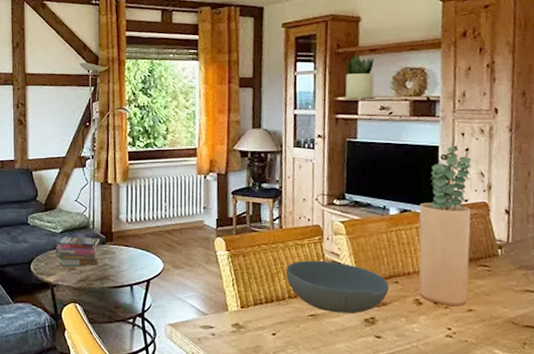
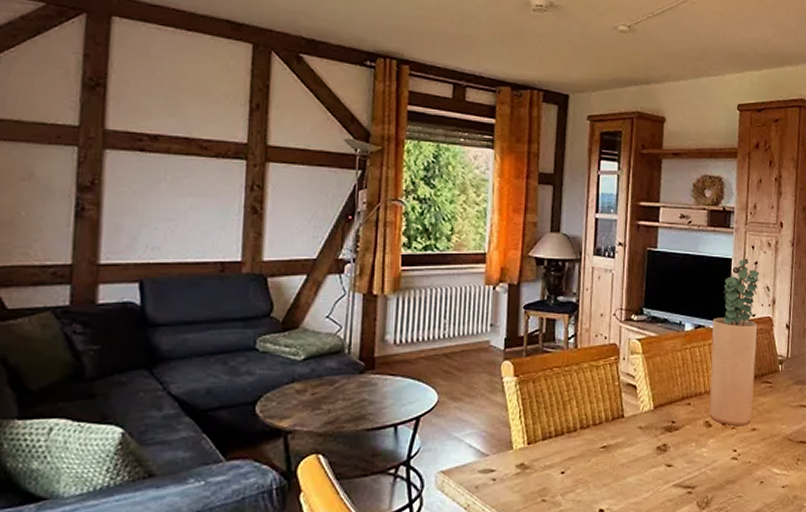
books: present [55,236,100,266] -> none [294,364,357,405]
bowl: present [286,260,389,313] -> none [579,383,682,442]
planter: present [342,54,376,101] -> none [644,157,677,207]

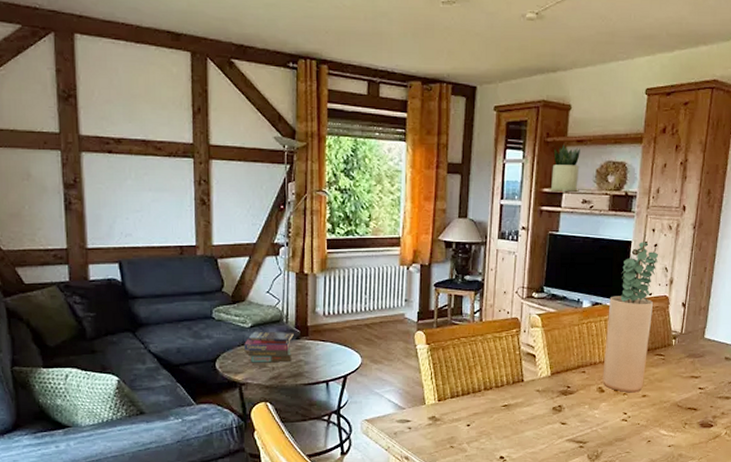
books: none [294,364,357,405] -> present [244,331,294,363]
planter: none [644,157,677,207] -> present [548,144,580,193]

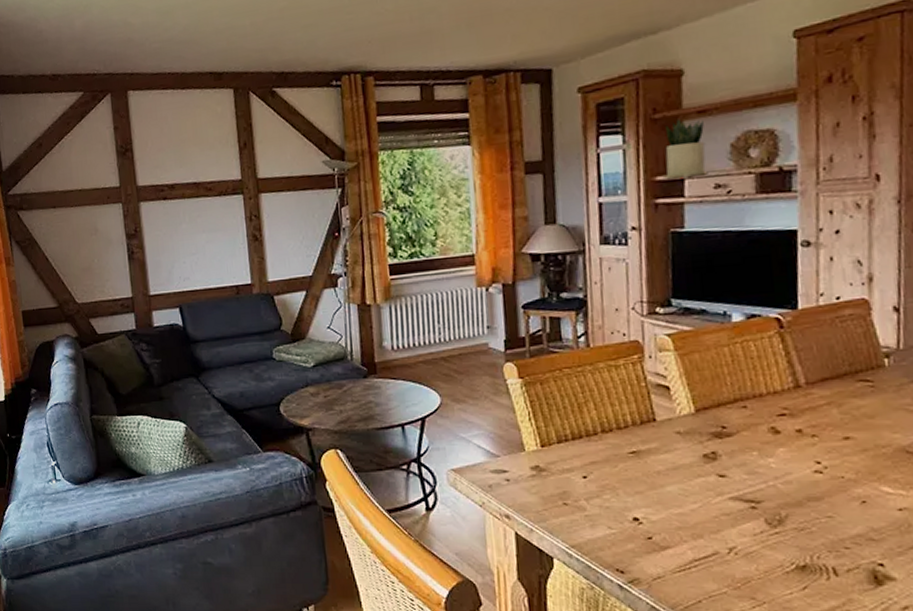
books: present [244,331,294,363] -> none [308,370,361,406]
vase: present [602,234,659,393] -> none [772,219,845,434]

